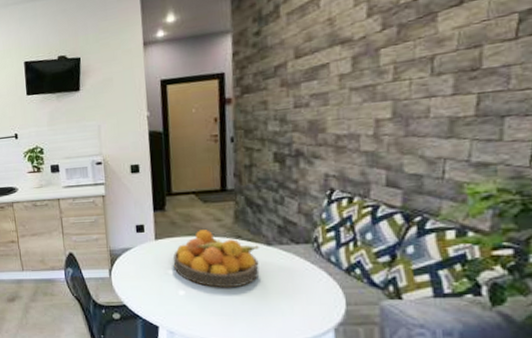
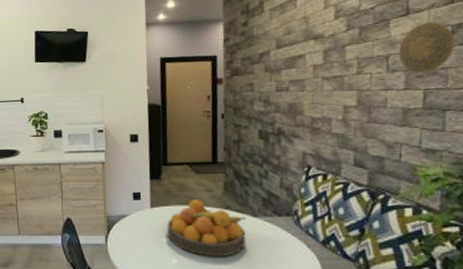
decorative plate: none [446,9,524,74] -> present [398,22,456,73]

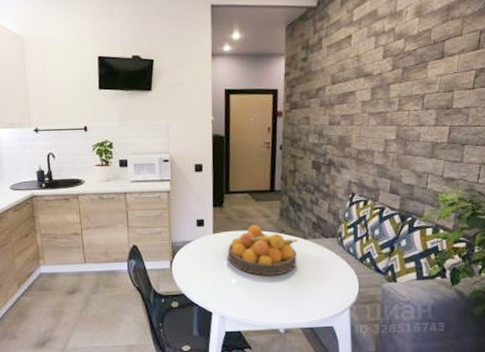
decorative plate: present [398,22,456,73] -> none [432,66,478,111]

